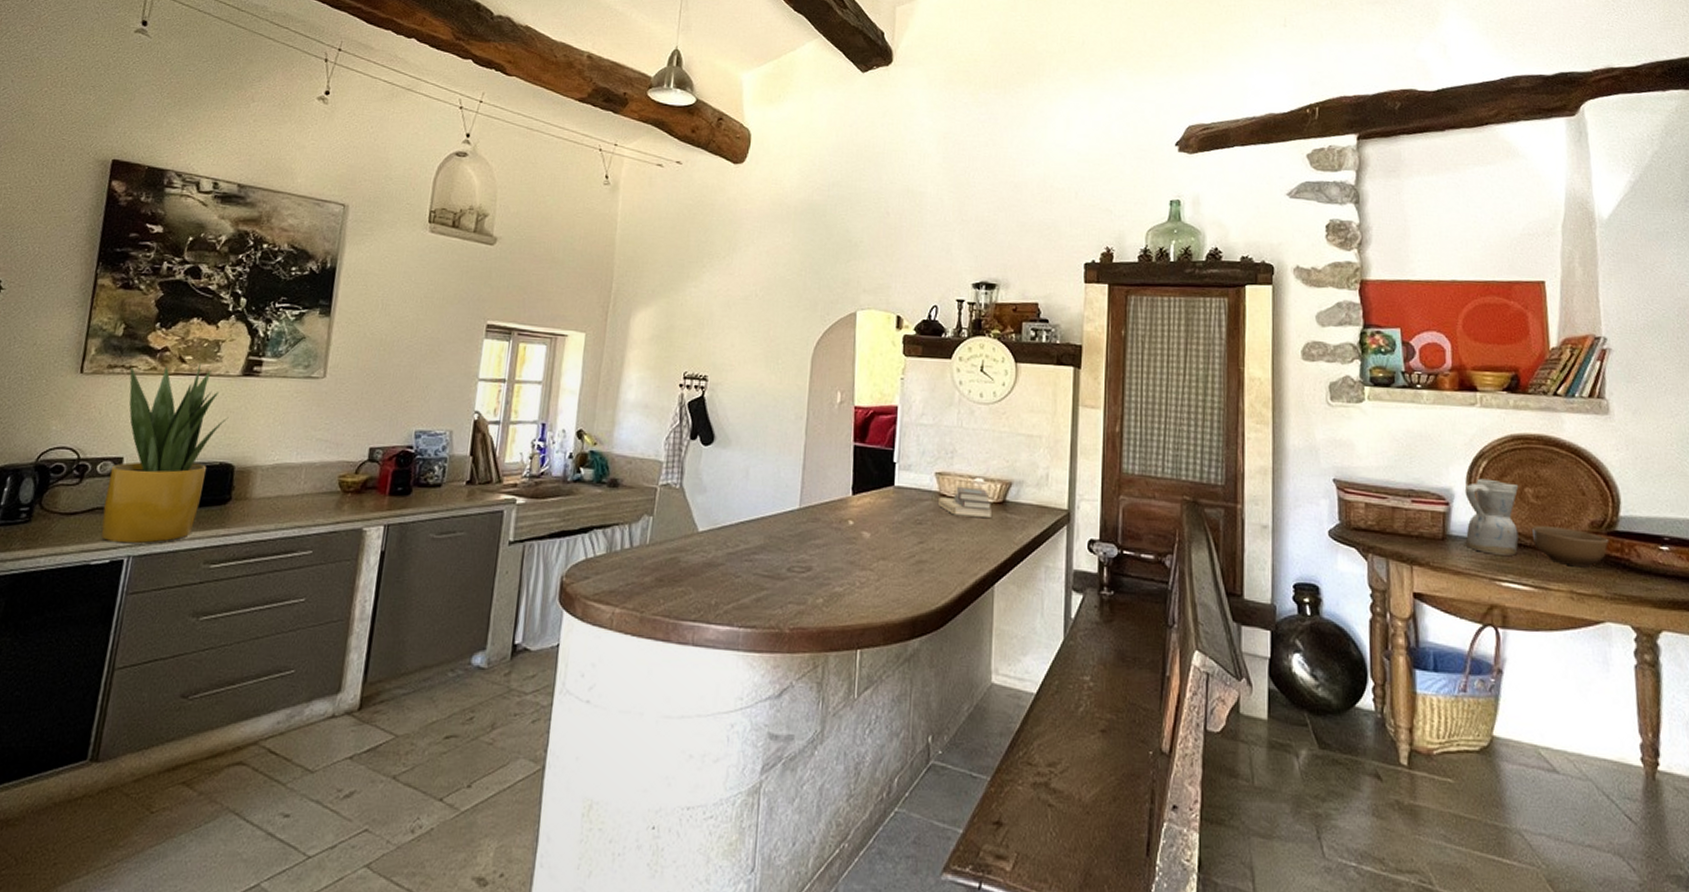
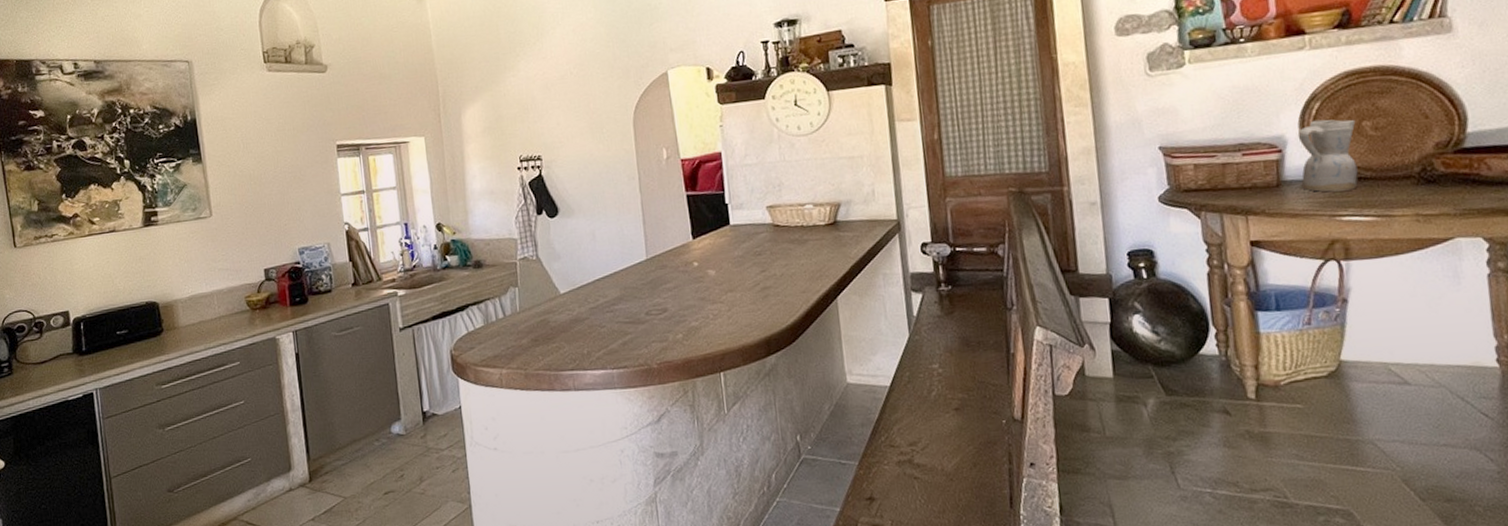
planter: present [100,362,229,544] -> none [53,221,143,380]
books: present [939,486,993,517] -> none [773,214,827,242]
bowl: present [1531,526,1610,568] -> none [1371,153,1457,190]

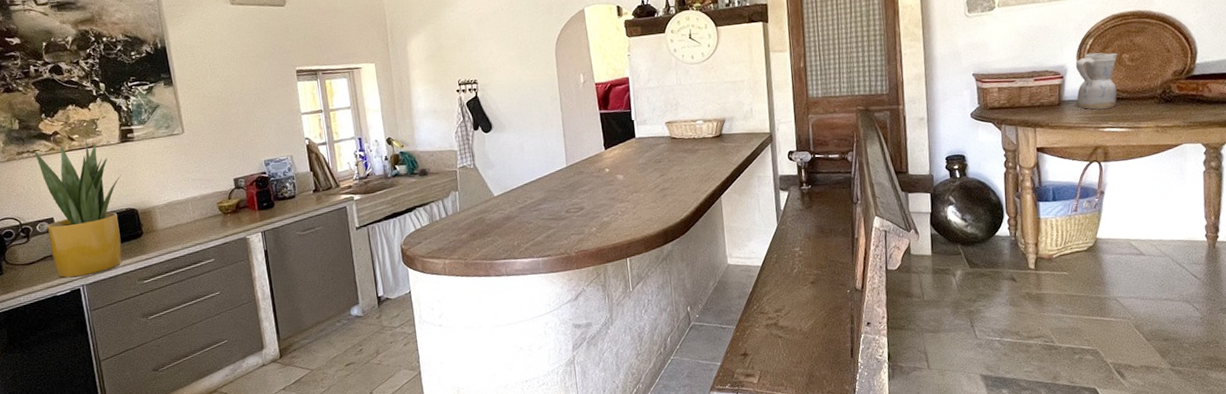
planter: none [53,221,143,380] -> present [34,138,123,278]

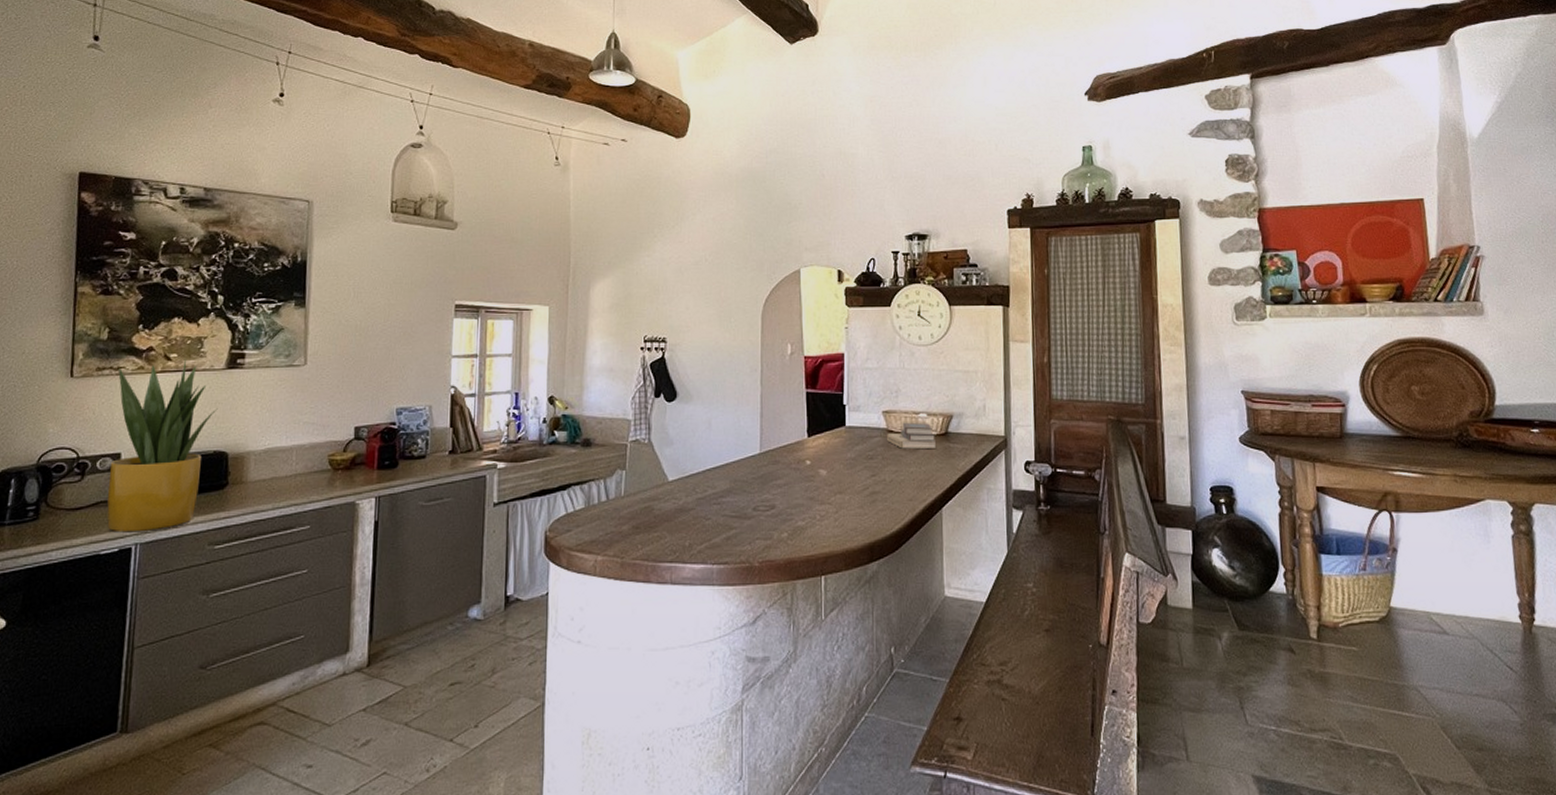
books: none [671,128,714,152] -> present [887,422,937,449]
ceramic pitcher: present [1075,52,1118,110] -> none [1358,380,1408,449]

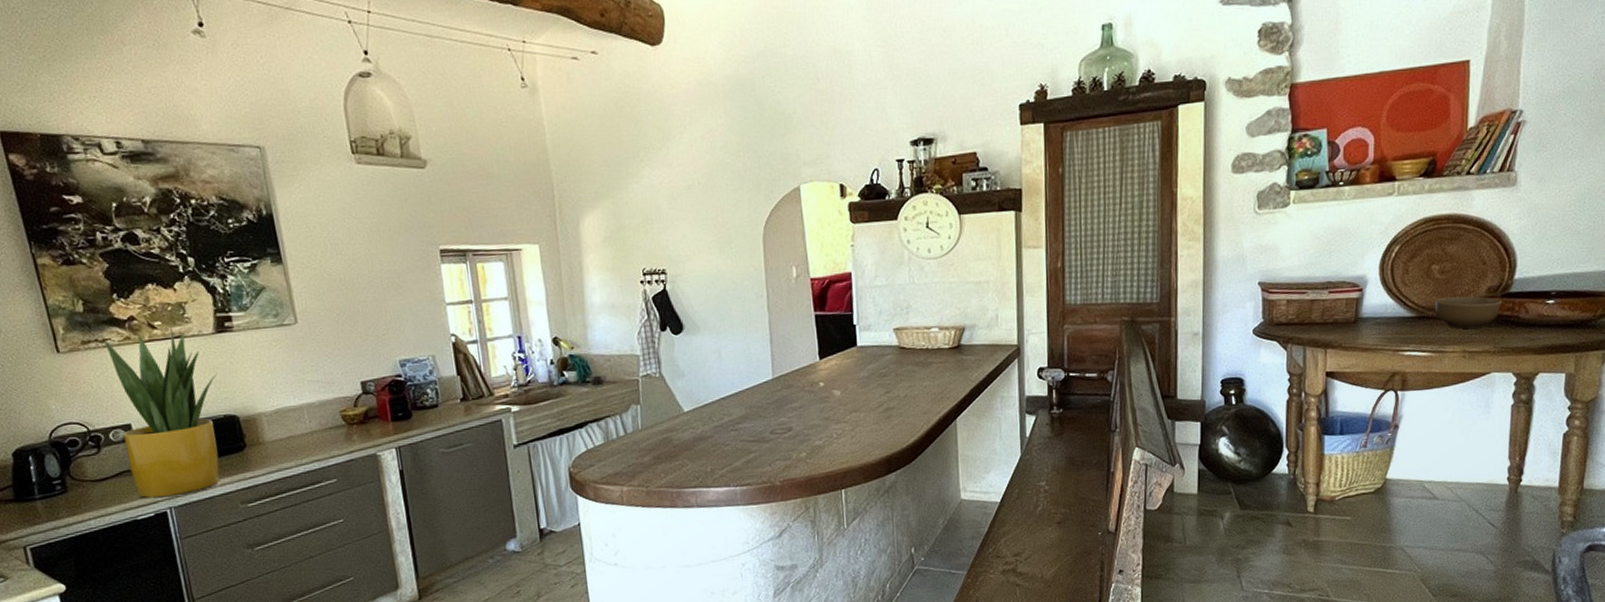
books: present [887,422,937,449] -> none [899,337,950,364]
bowl: none [1418,419,1487,453] -> present [1434,296,1503,329]

